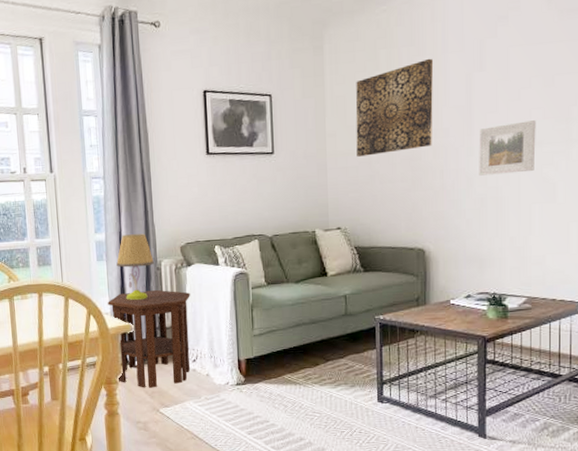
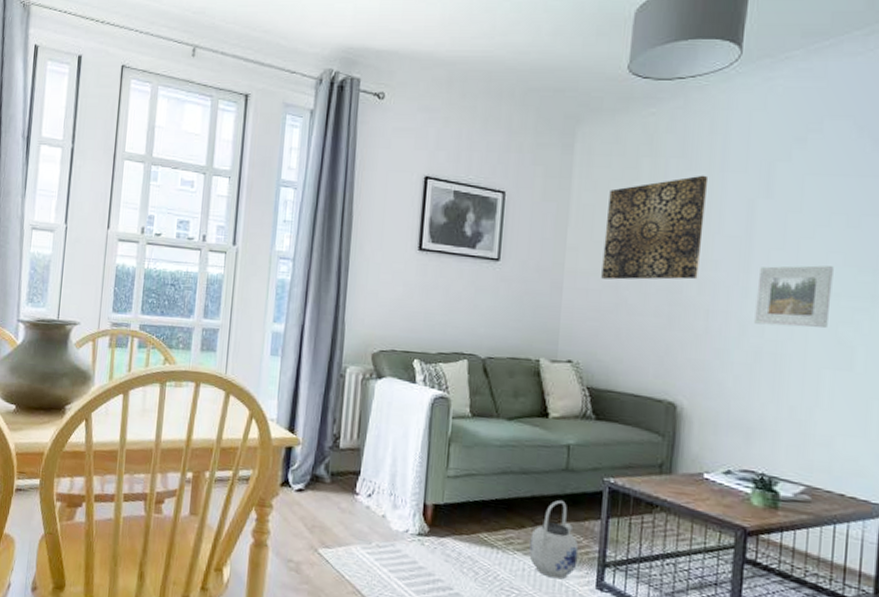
side table: present [108,289,190,388] -> none [271,398,376,521]
table lamp: present [116,233,154,300] -> none [293,329,338,410]
teapot: none [324,340,362,400] -> present [529,500,579,580]

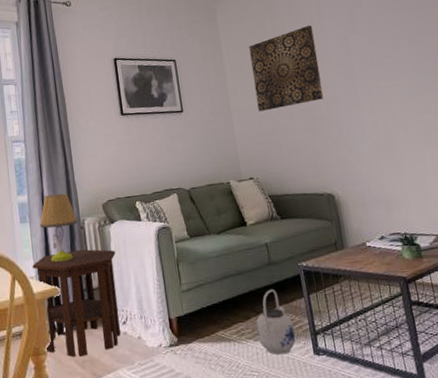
side table: none [271,398,376,521] -> present [32,249,121,358]
table lamp: none [293,329,338,410] -> present [40,193,77,262]
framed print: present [754,265,834,329] -> none [363,74,417,124]

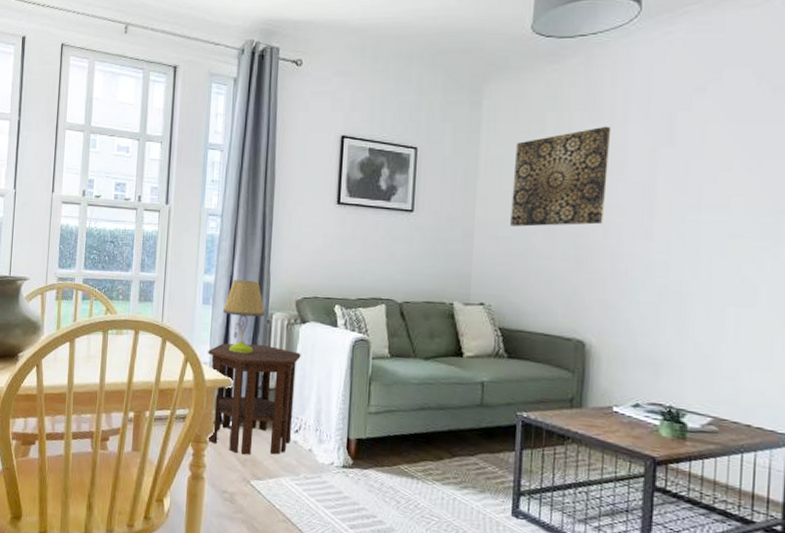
teapot: present [256,289,296,355] -> none [447,434,495,508]

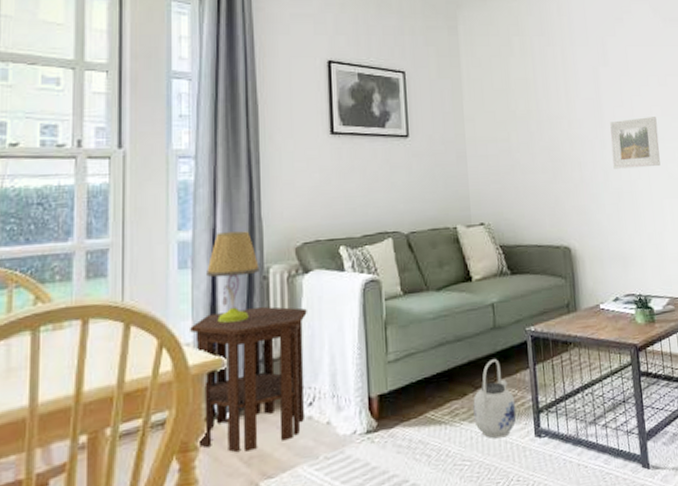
teapot: none [447,434,495,508] -> present [473,359,517,439]
wall art: present [510,126,612,227] -> none [492,49,569,144]
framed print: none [659,208,736,268] -> present [610,117,661,169]

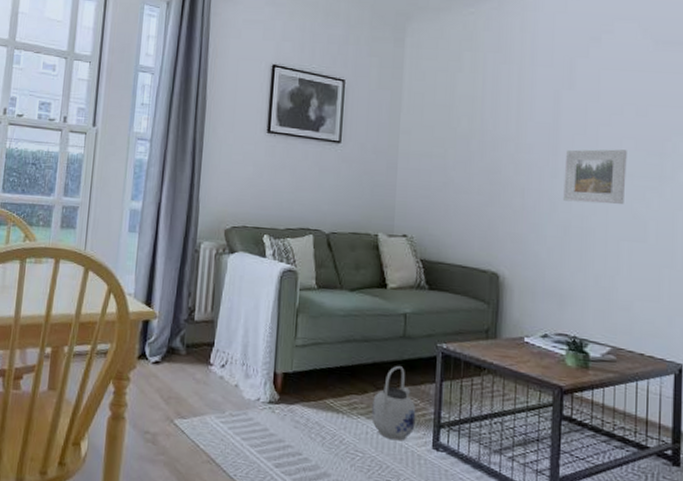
side table: present [190,306,307,453] -> none [129,273,229,392]
table lamp: present [207,231,259,323] -> none [150,207,193,284]

